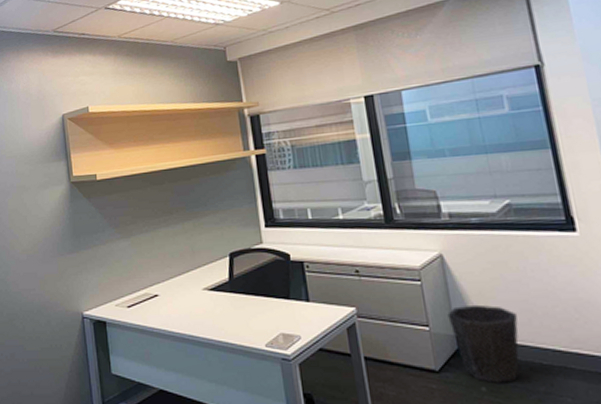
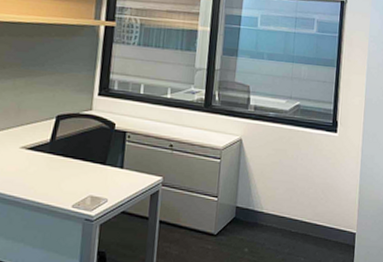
waste bin: present [447,304,520,383] -> none [234,182,283,246]

